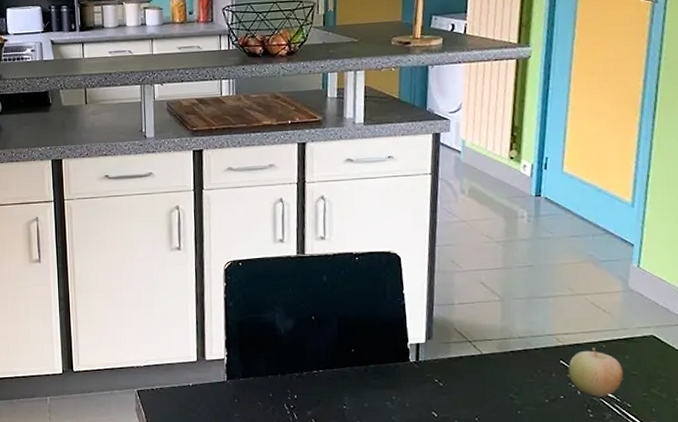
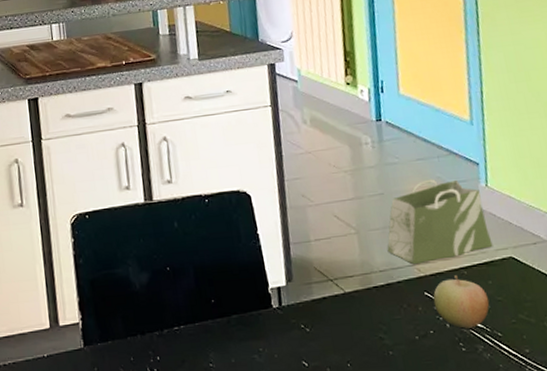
grocery bag: none [529,256,636,335] -> present [387,179,493,265]

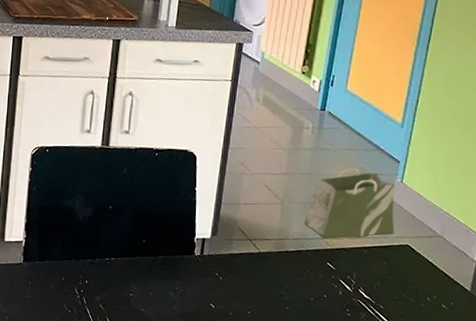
fruit: present [433,275,490,329] -> none [333,253,380,298]

